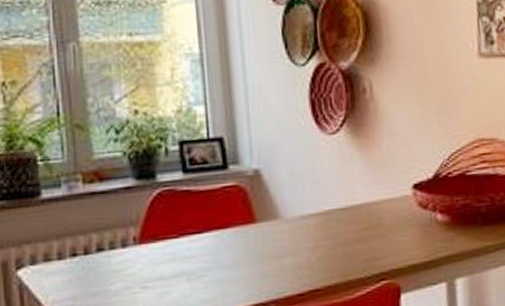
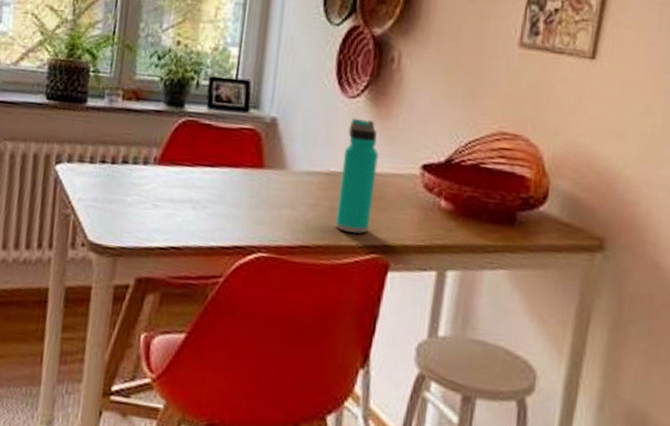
water bottle: none [334,152,375,266] -> present [335,118,379,234]

